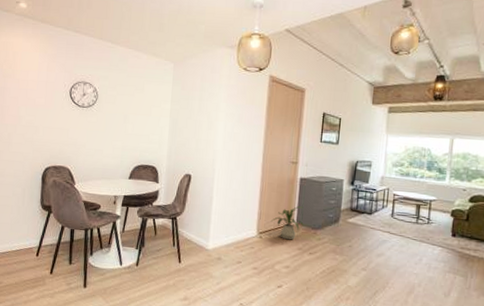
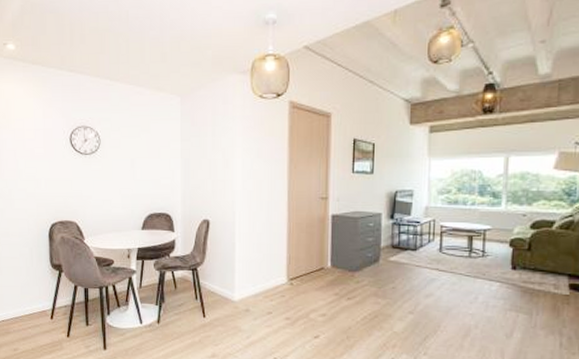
house plant: present [270,206,305,240] -> none [301,247,340,285]

